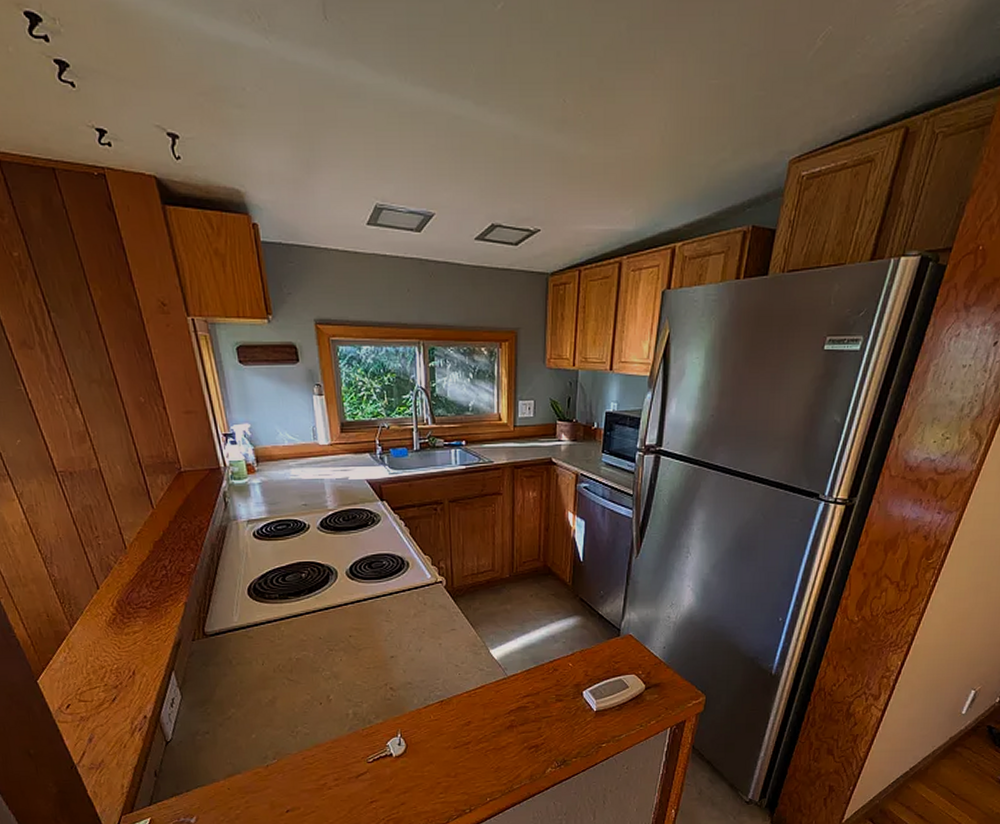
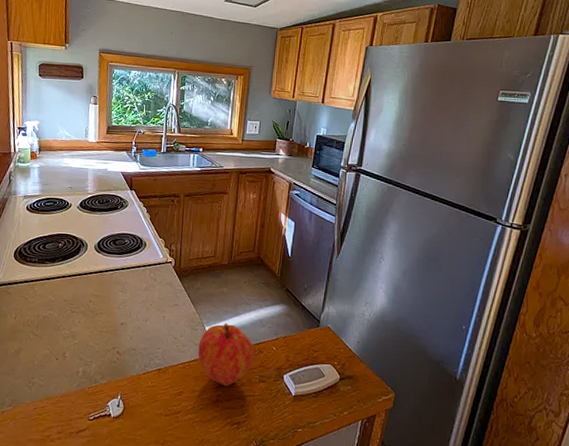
fruit: none [484,643,548,711] -> present [198,323,255,387]

